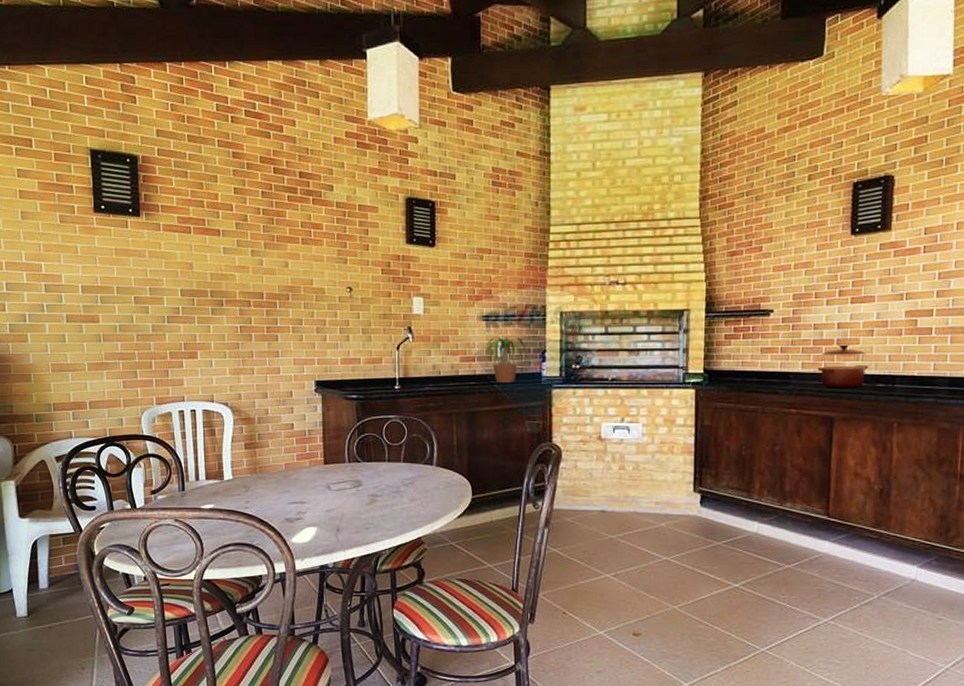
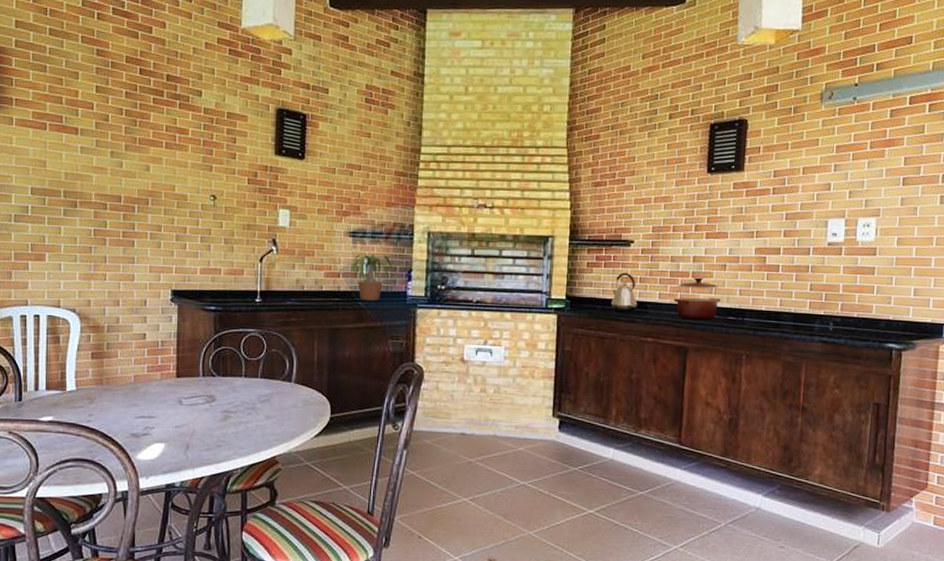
kettle: none [750,343,779,385] -> present [610,272,638,313]

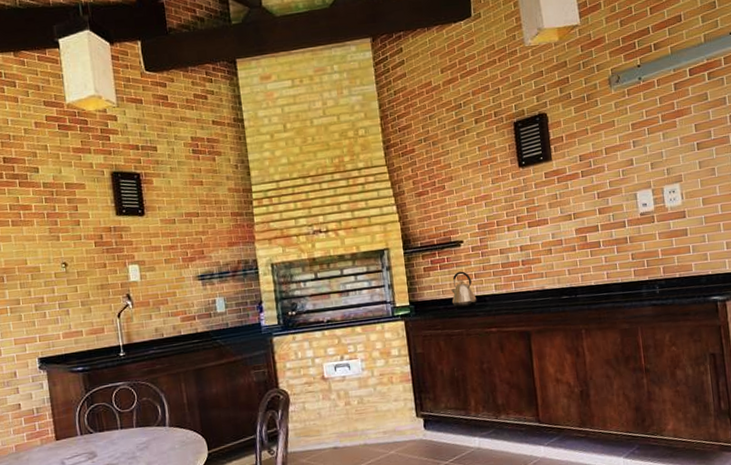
potted plant: present [351,253,397,301] -> none [205,291,249,338]
saucepan: present [673,277,722,320] -> none [508,264,553,305]

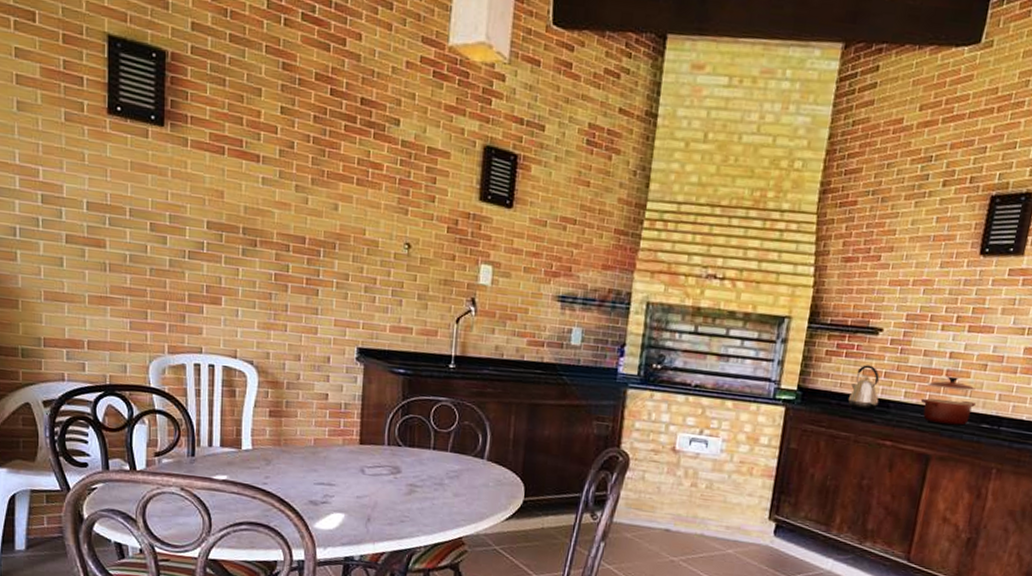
saucepan: none [508,264,553,305] -> present [920,376,977,426]

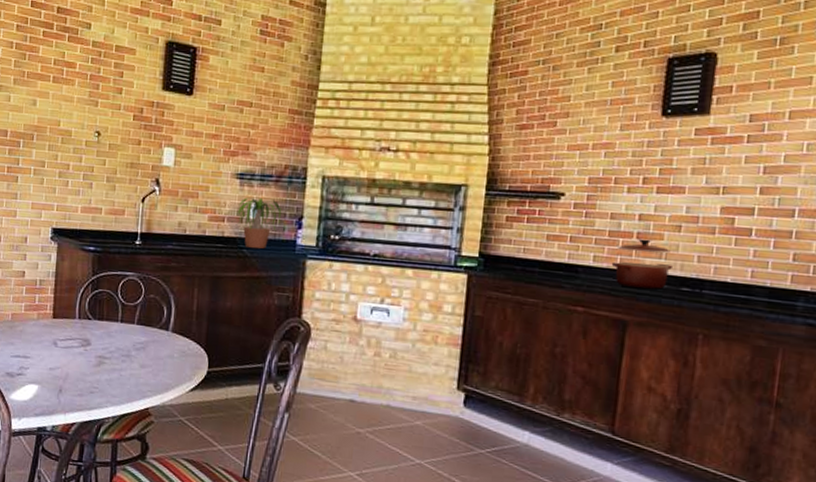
potted plant: none [557,322,609,376] -> present [237,197,287,249]
kettle: present [847,364,880,412] -> none [532,229,567,277]

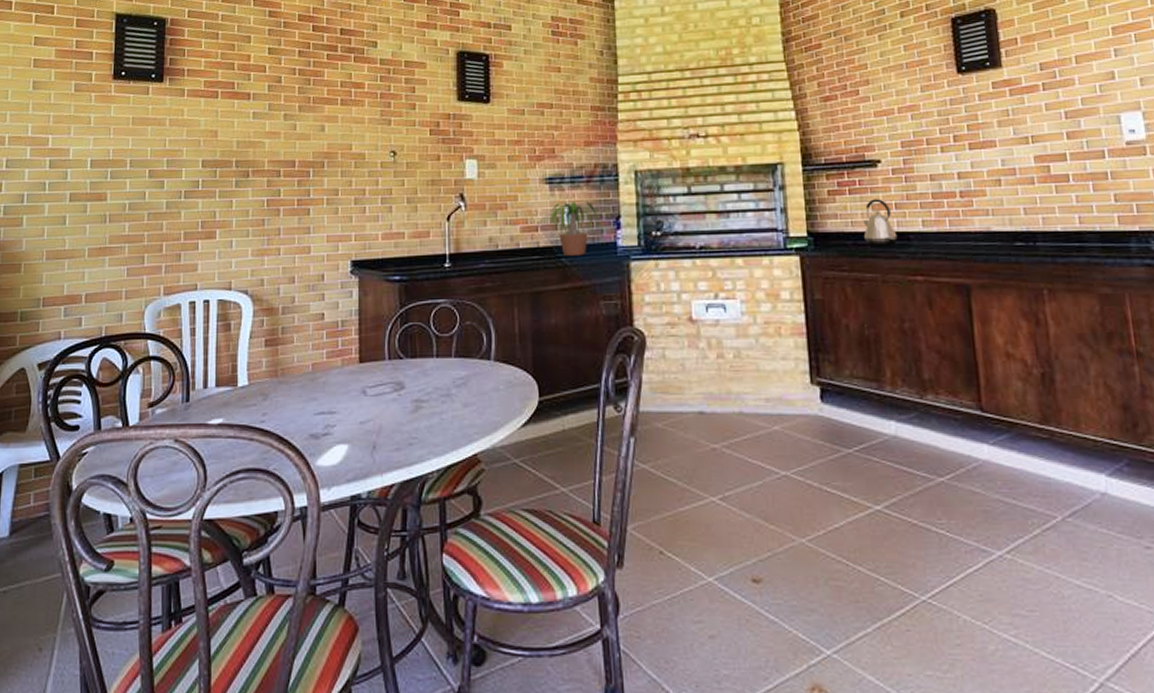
kettle: none [532,229,567,277] -> present [863,199,898,248]
saucepan: present [611,239,674,290] -> none [941,197,1003,250]

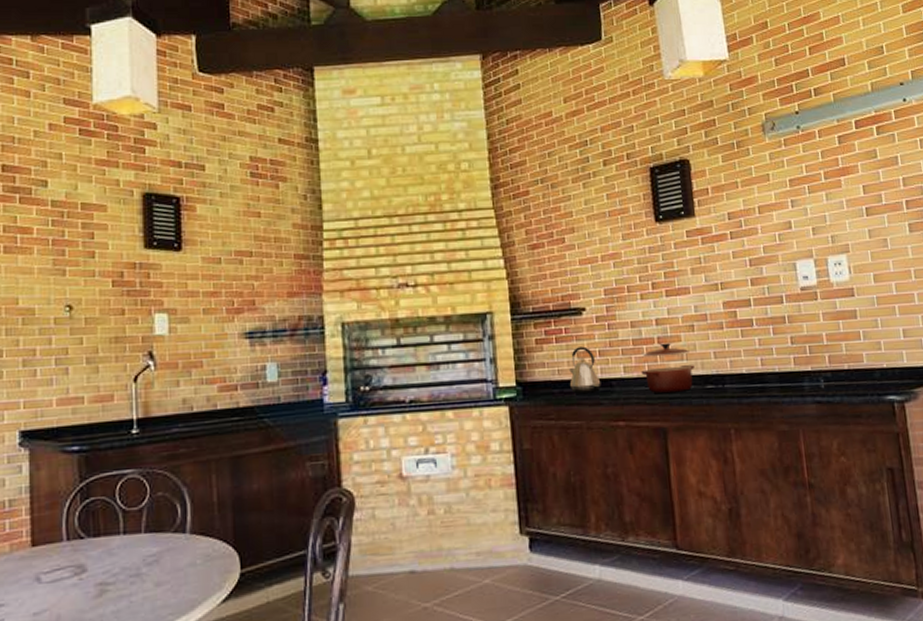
potted plant: present [551,200,604,256] -> none [251,355,310,416]
saucepan: none [941,197,1003,250] -> present [641,342,696,394]

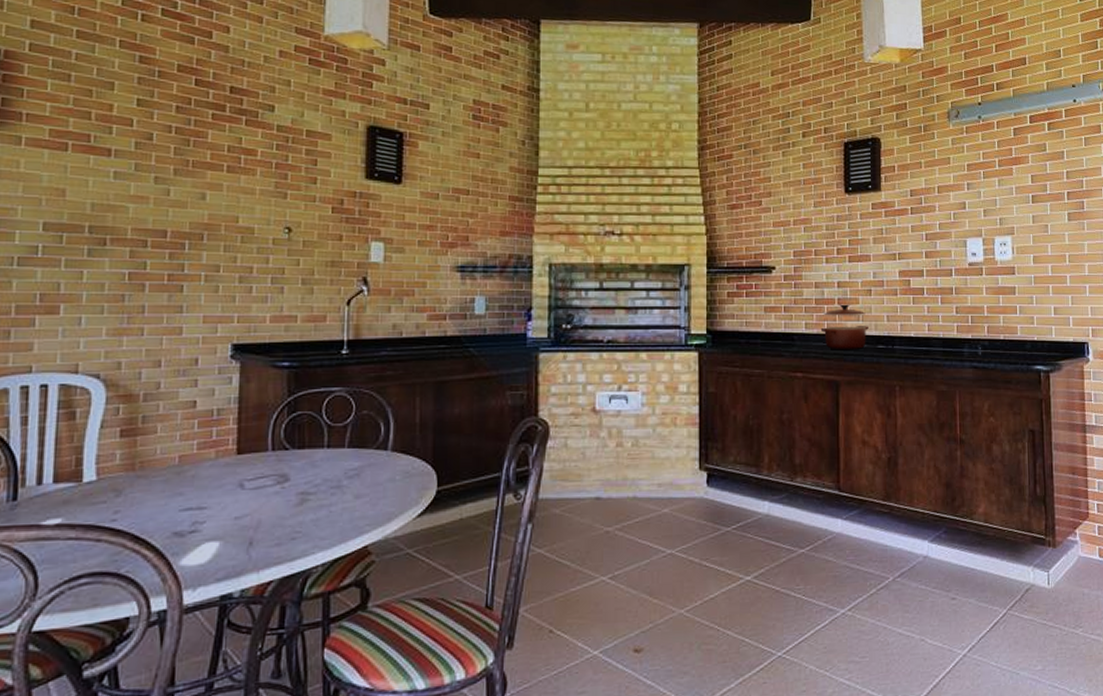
kettle: present [569,346,601,395] -> none [755,302,784,346]

